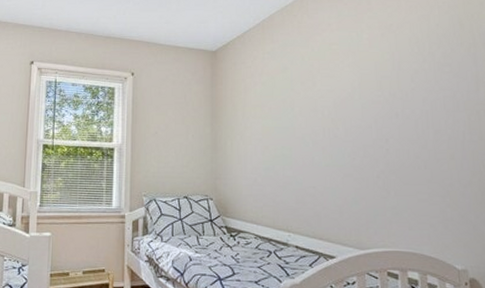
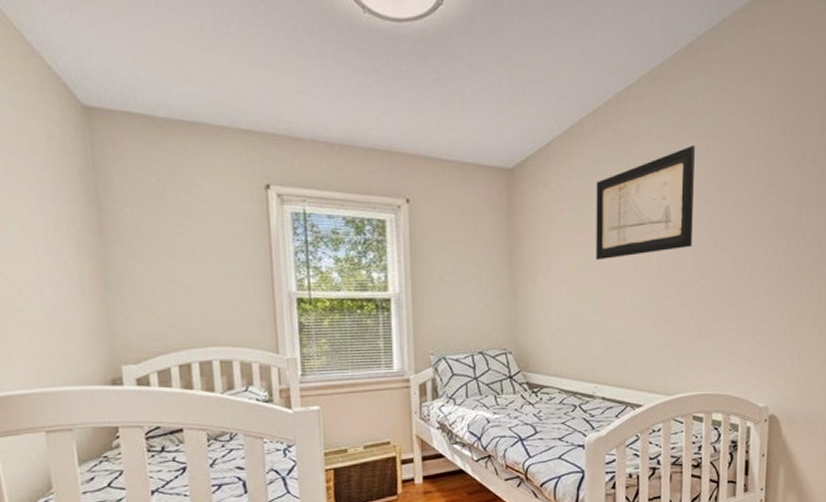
wall art: none [285,33,374,125] -> present [596,144,695,261]

